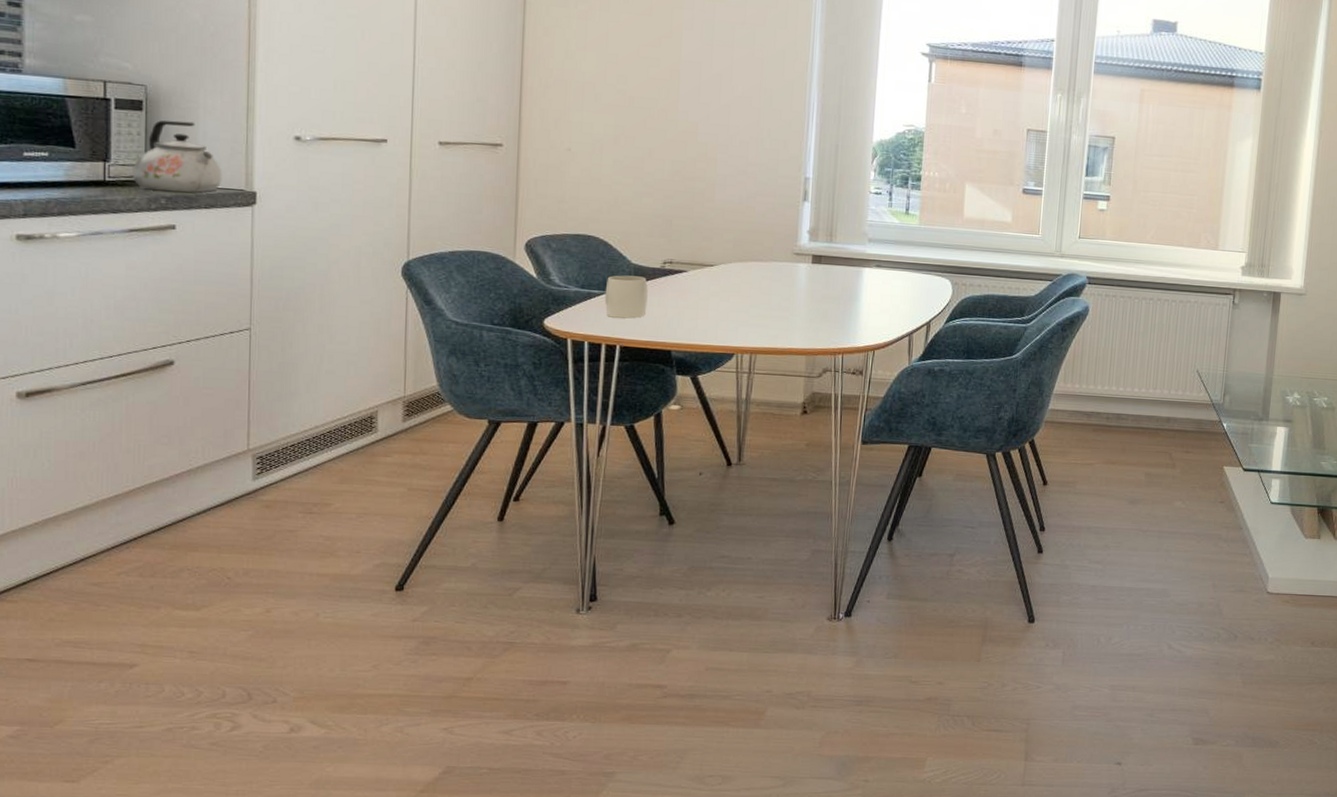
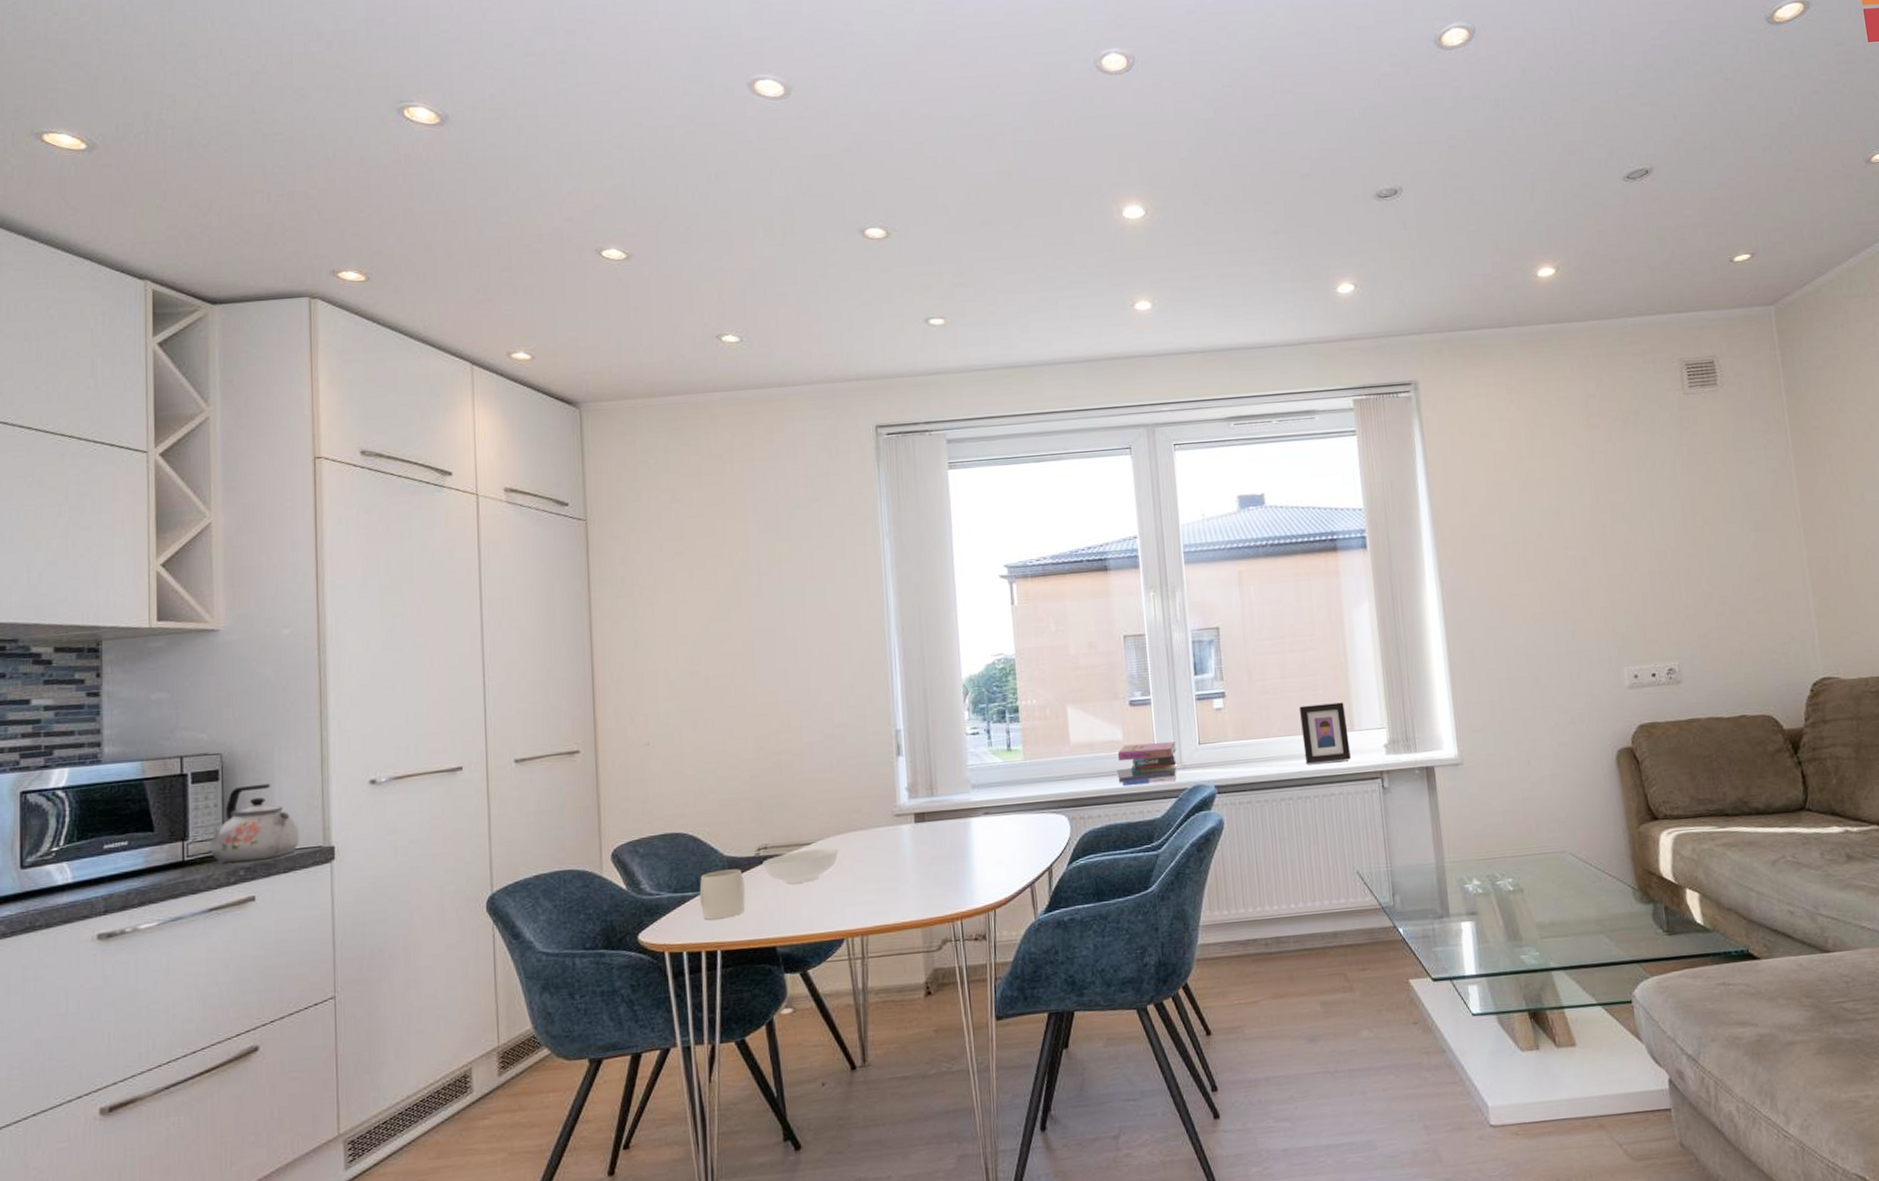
bowl: none [667,270,739,300] -> present [763,847,839,884]
books: none [1000,227,1059,267] -> present [1116,742,1177,787]
picture frame: none [1170,220,1214,275] -> present [1298,702,1351,764]

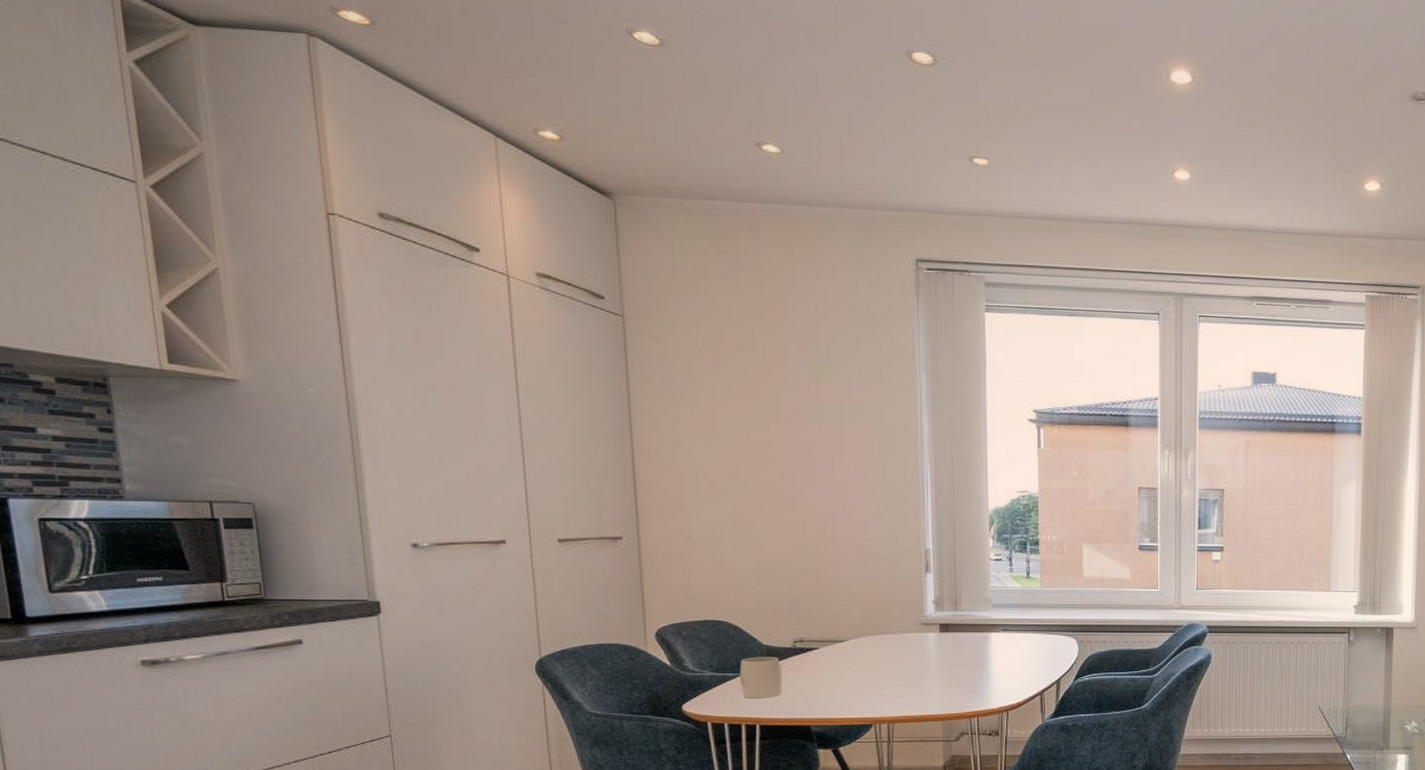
kettle: present [211,783,300,864] -> none [251,536,344,608]
bowl: present [763,847,839,884] -> none [799,646,870,674]
books: present [1116,742,1177,787] -> none [1122,583,1177,619]
picture frame: present [1298,702,1351,764] -> none [1285,566,1325,615]

